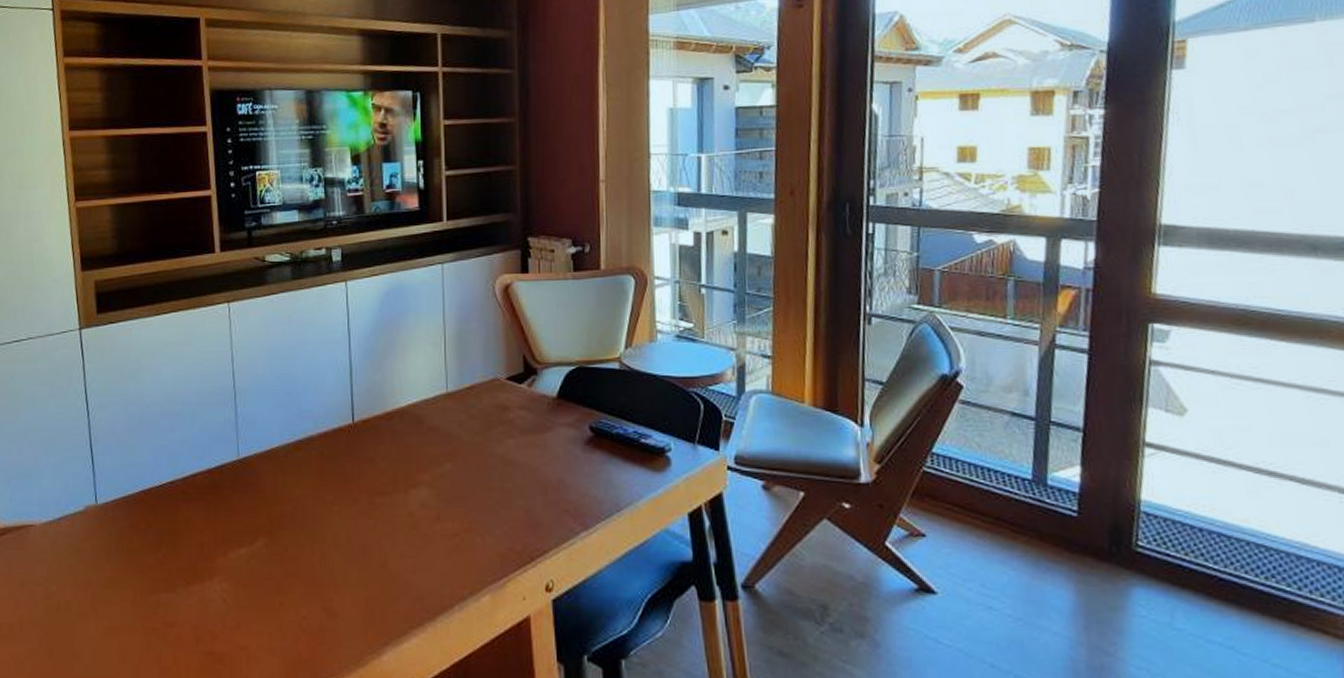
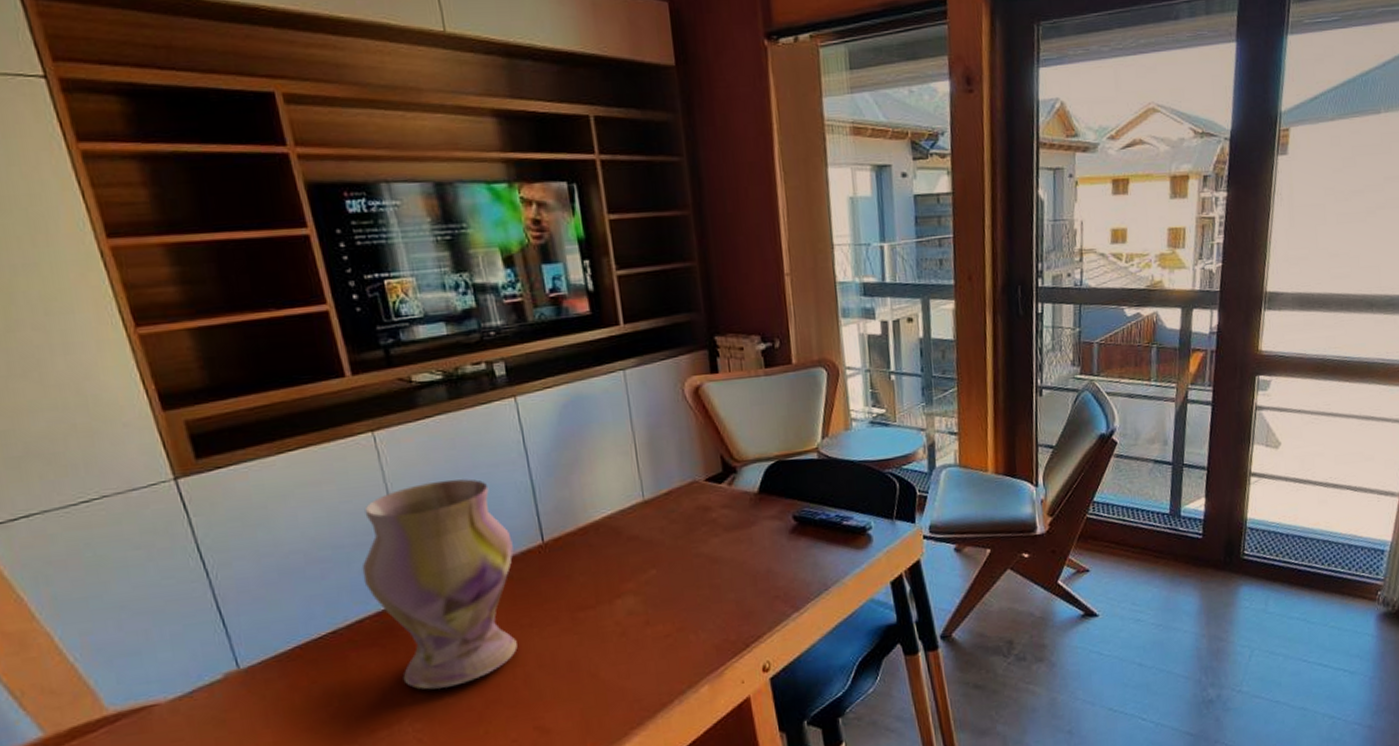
vase: none [202,352,327,552] -> present [361,479,518,690]

